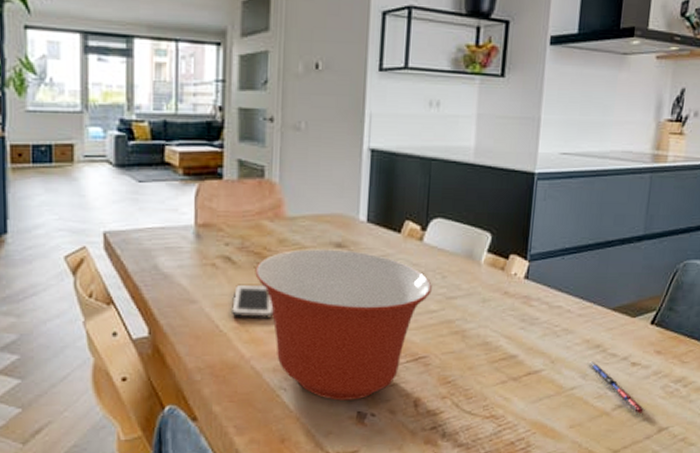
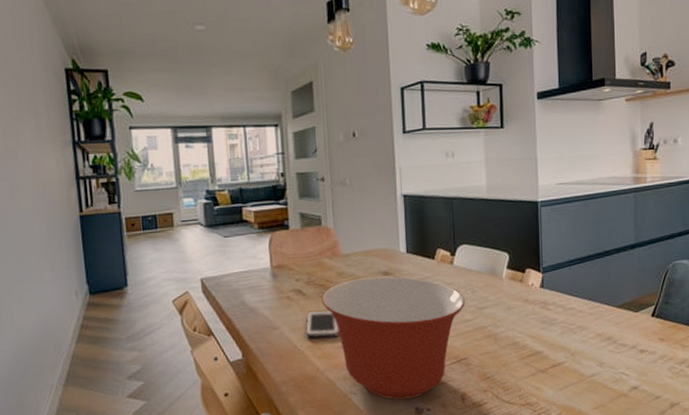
pen: present [587,361,645,414] -> none [602,351,657,393]

